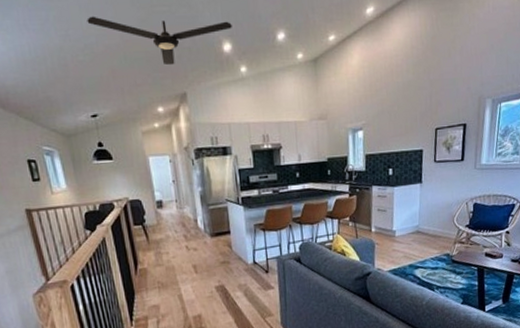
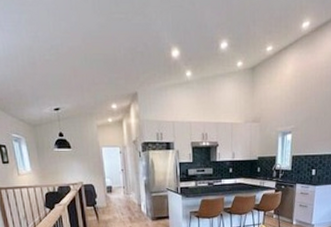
ceiling fan: present [87,16,232,66] -> none [54,20,181,68]

